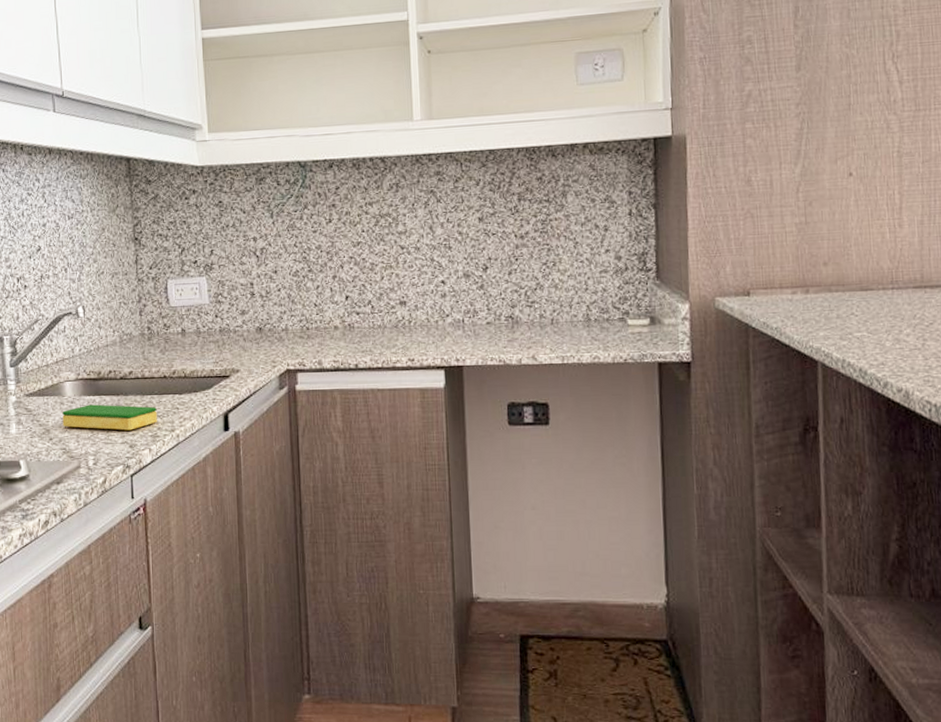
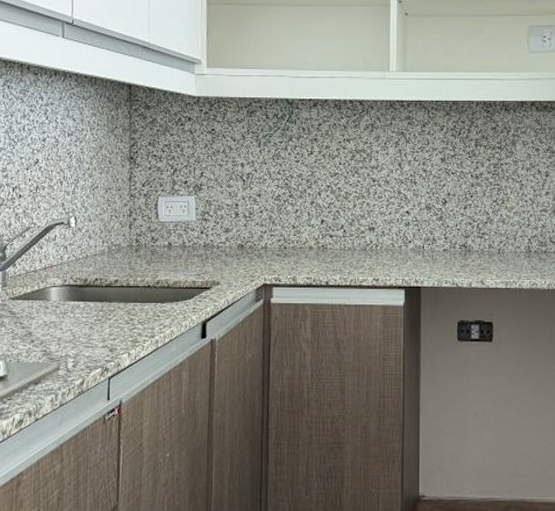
dish sponge: present [62,404,157,431] -> none [45,309,139,335]

